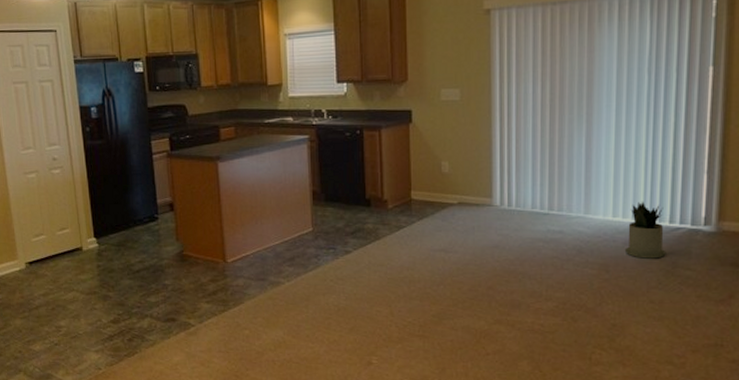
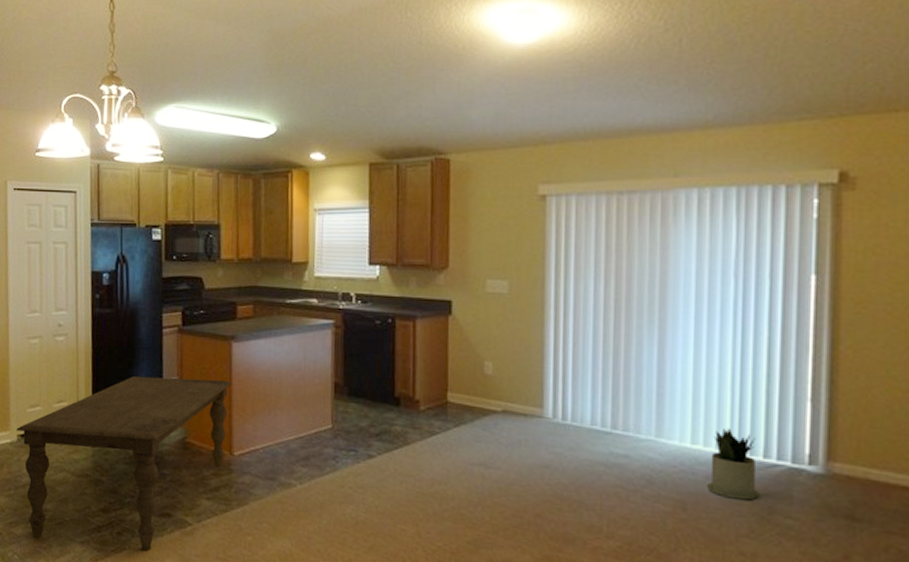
dining table: none [24,197,221,352] -> present [17,376,232,551]

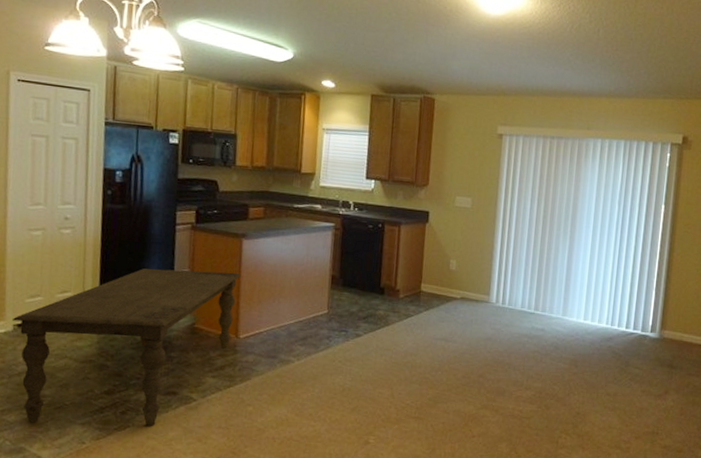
planter: present [706,427,760,501] -> none [590,308,622,358]

